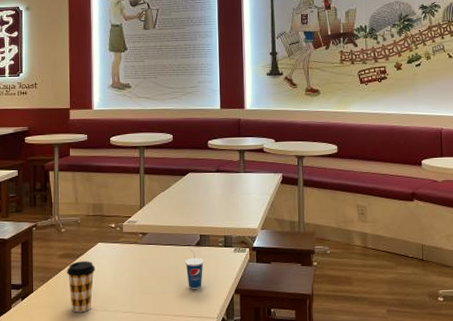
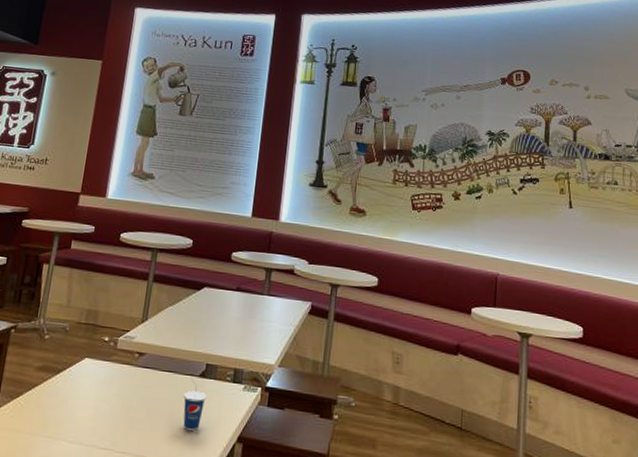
coffee cup: present [67,261,96,313] -> none [39,377,77,443]

